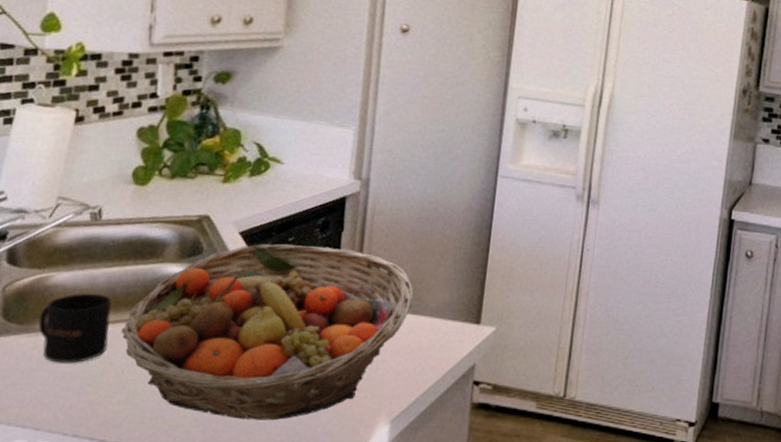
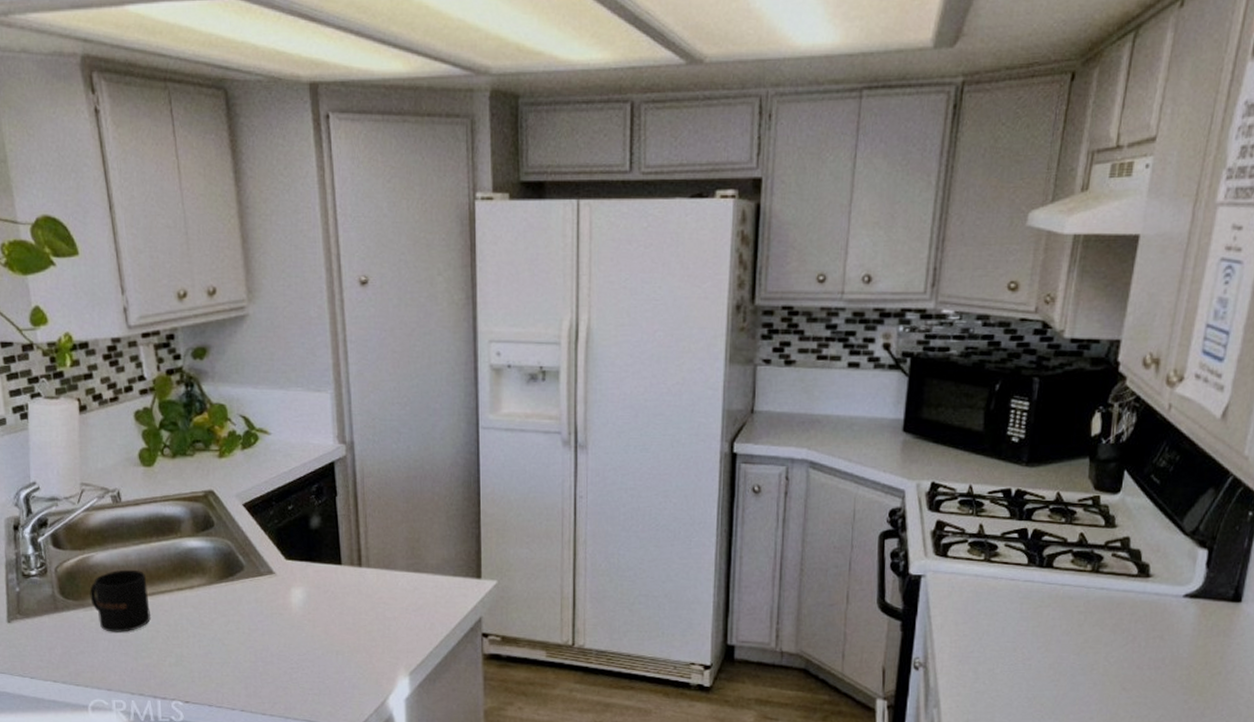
fruit basket: present [121,243,414,421] -> none [159,512,413,677]

